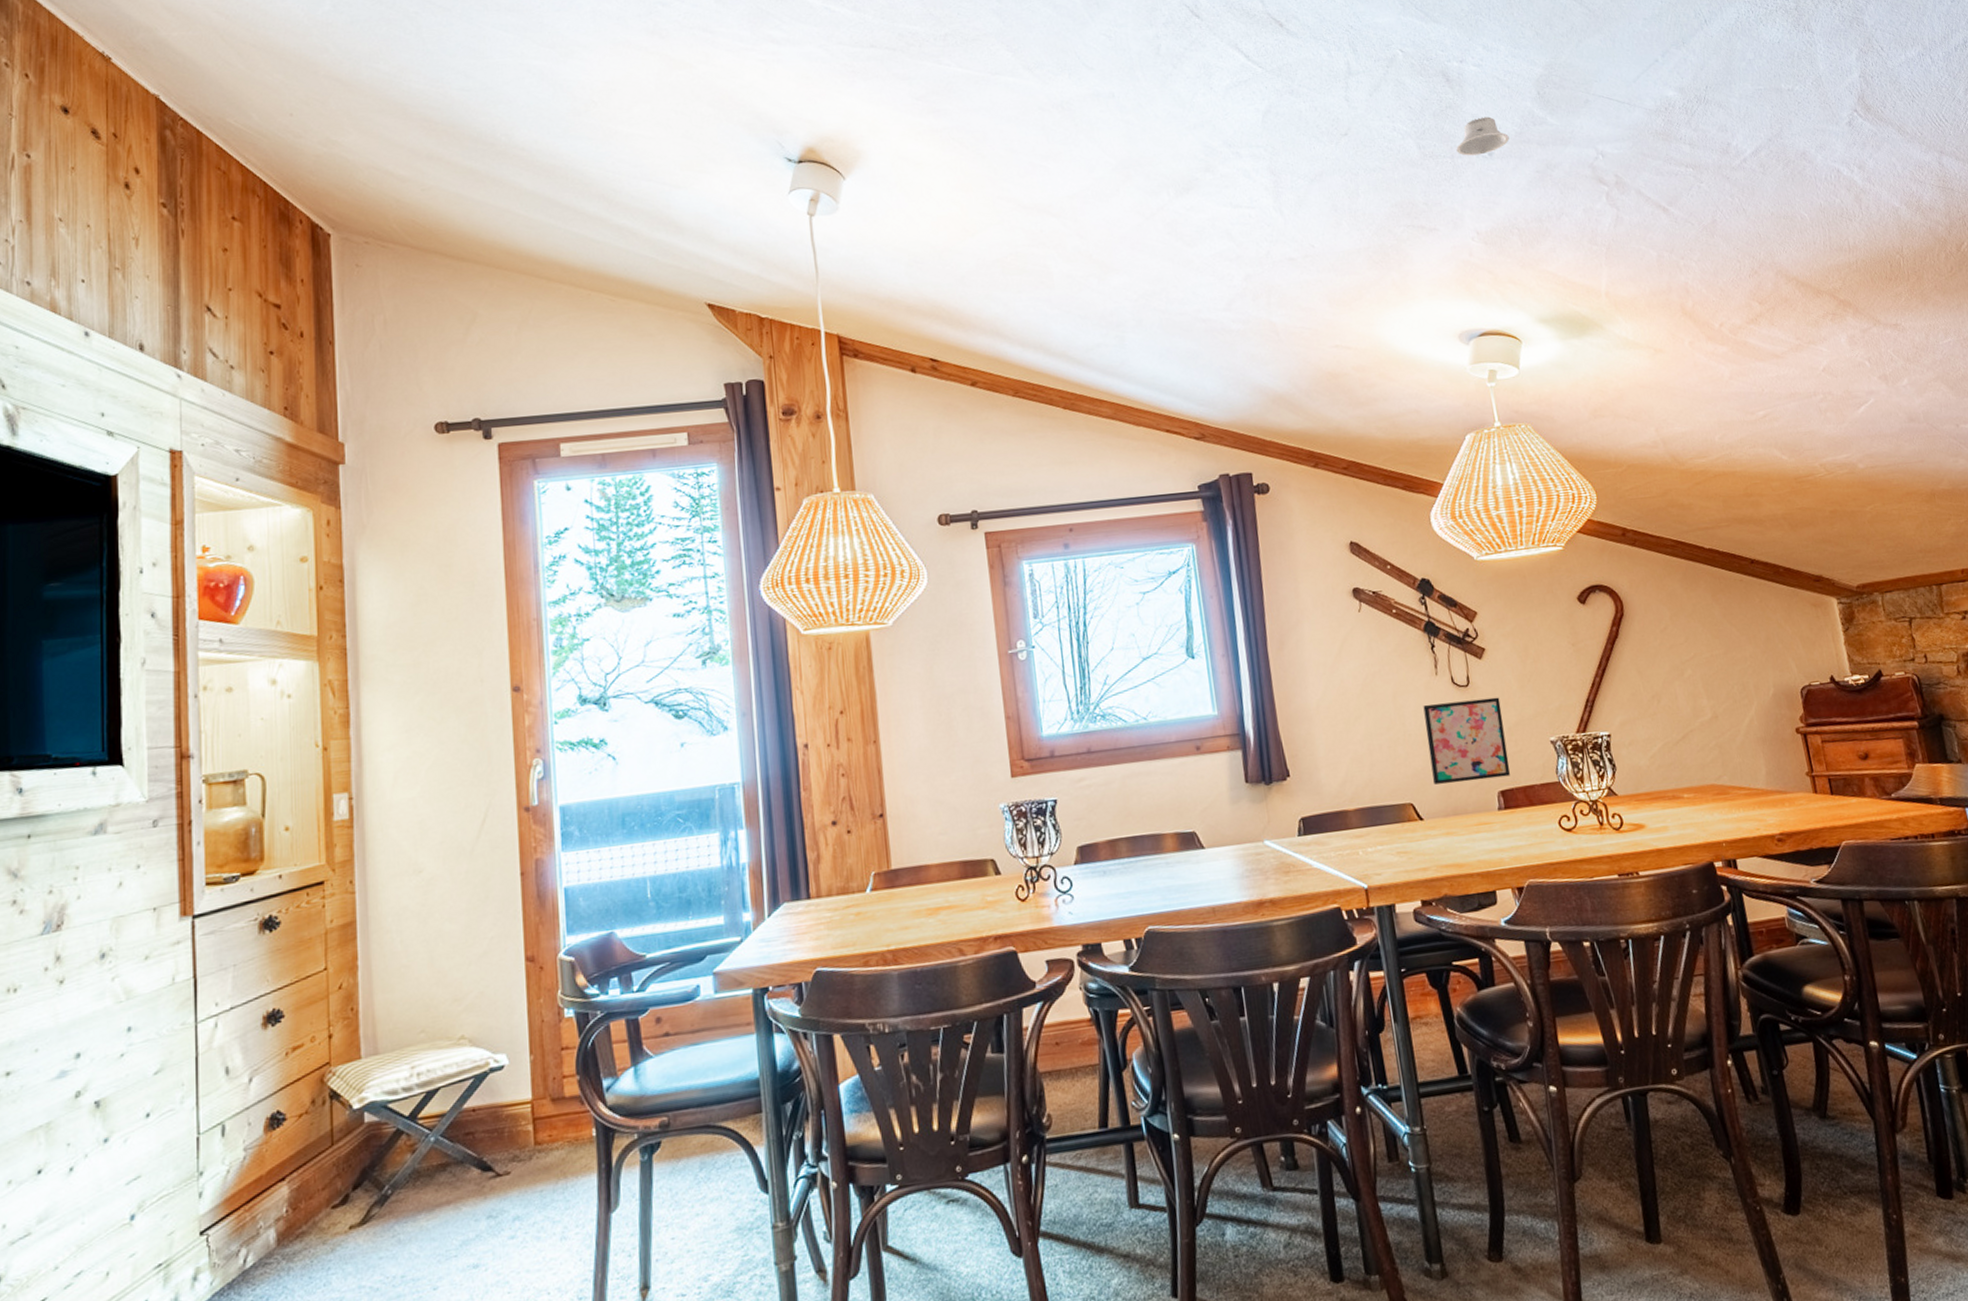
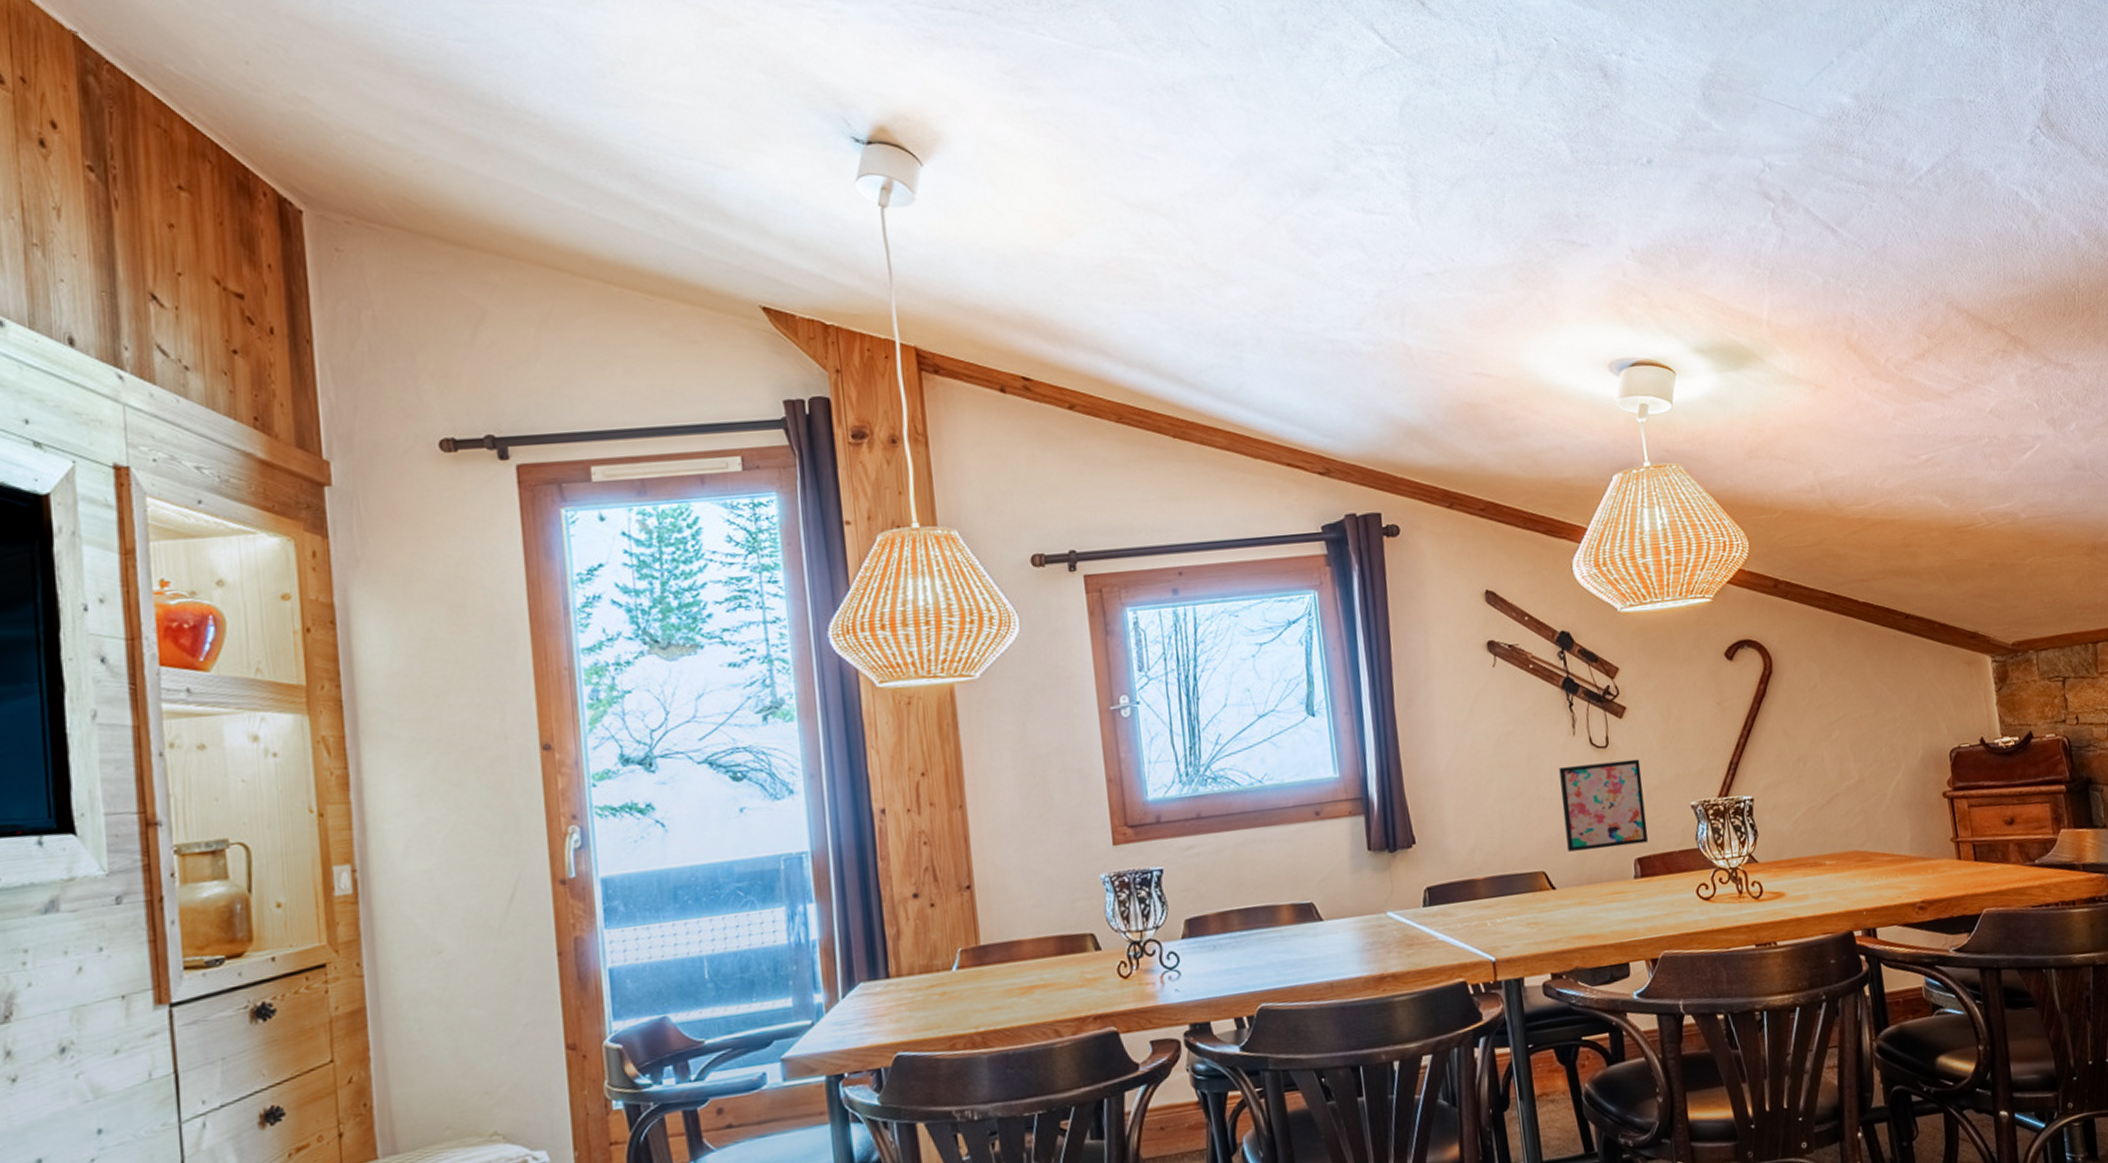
recessed light: present [1456,116,1510,156] -> none [1612,119,1671,163]

